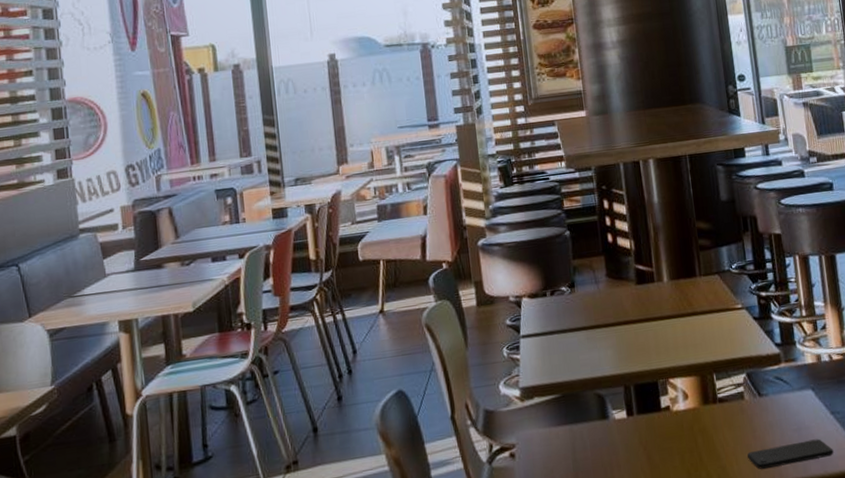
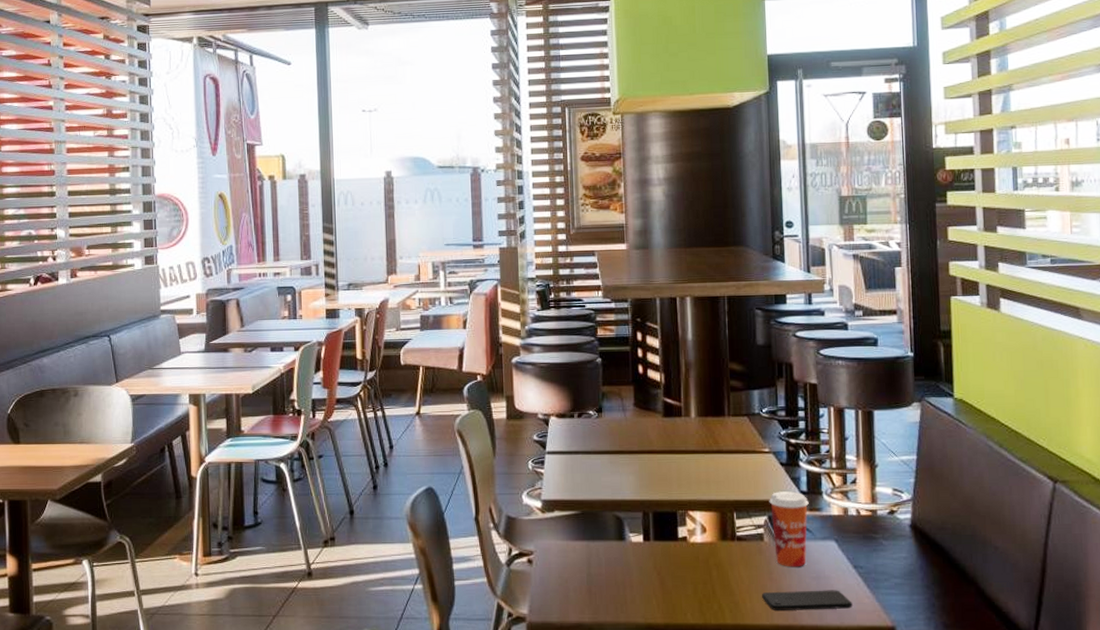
paper cup: none [746,345,787,423] -> present [769,491,809,567]

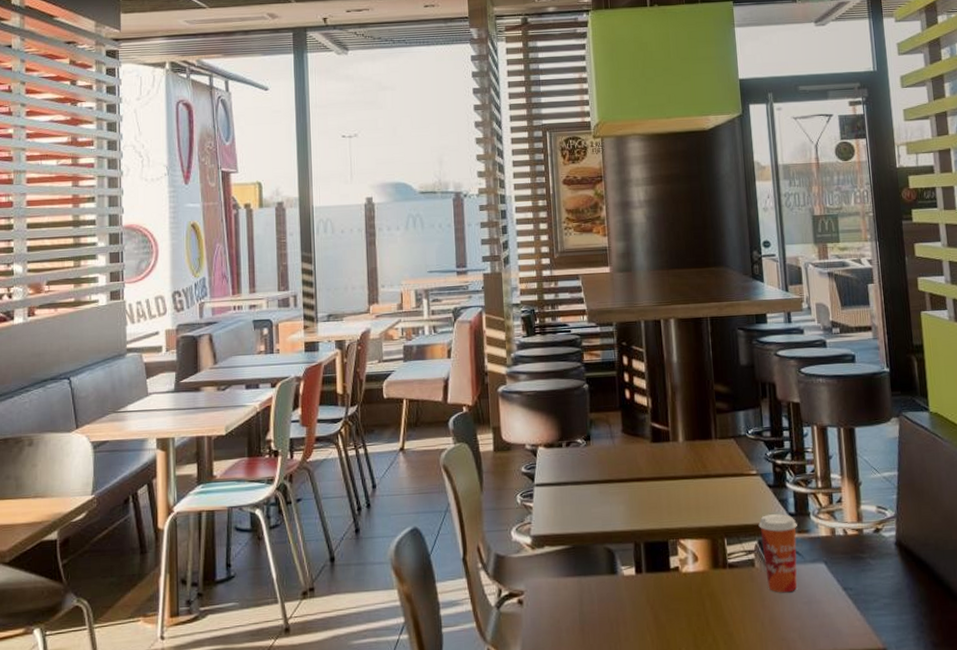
smartphone: present [762,590,852,610] -> none [755,614,844,640]

